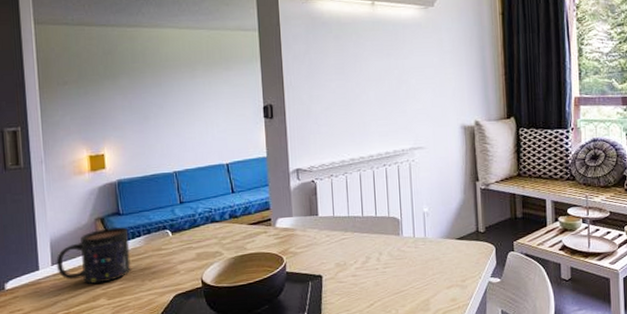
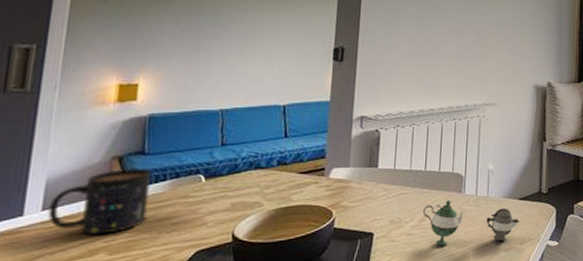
teapot: none [365,243,460,285] -> present [423,200,520,246]

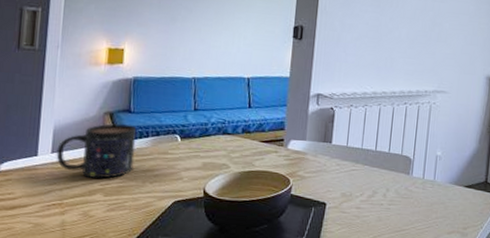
teapot: present [423,200,520,246] -> none [372,180,464,225]

